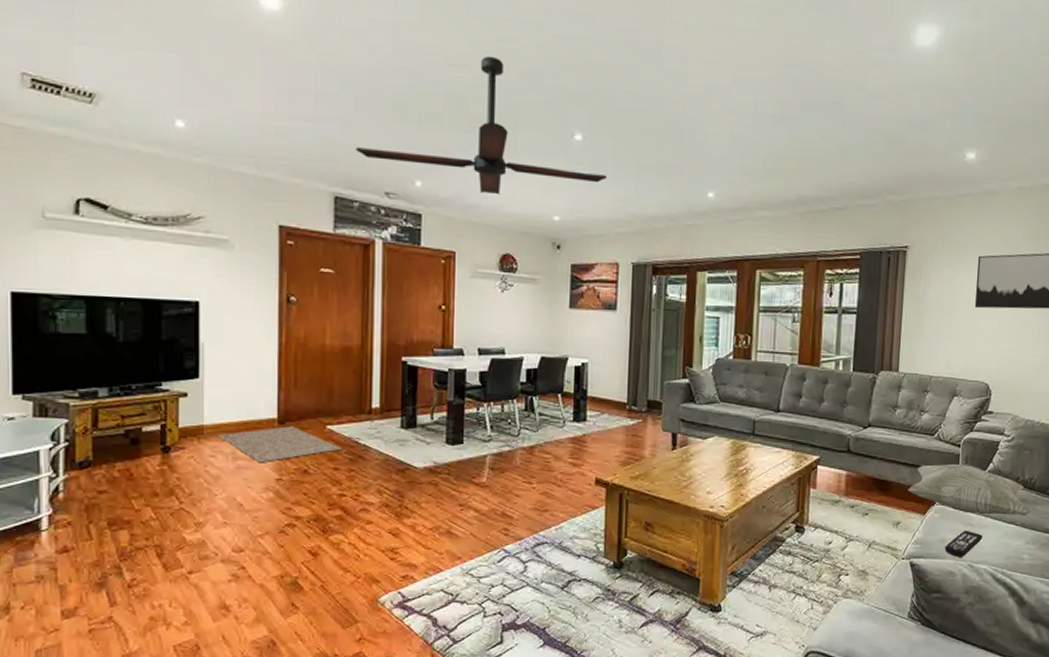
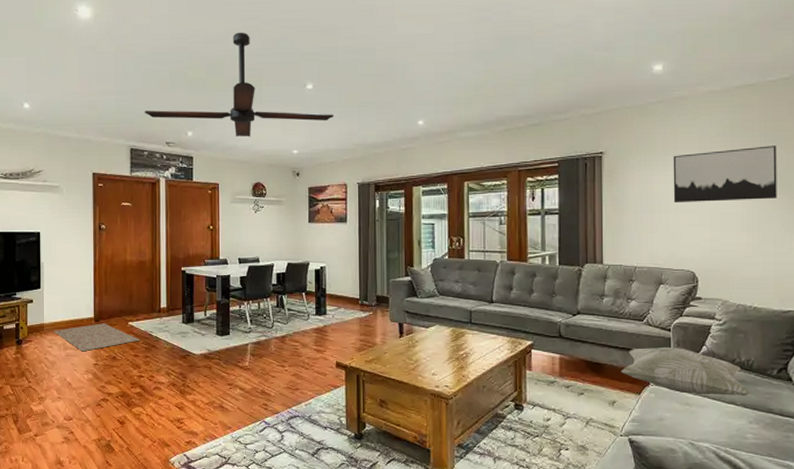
remote control: present [944,531,983,557] -> none [663,410,702,435]

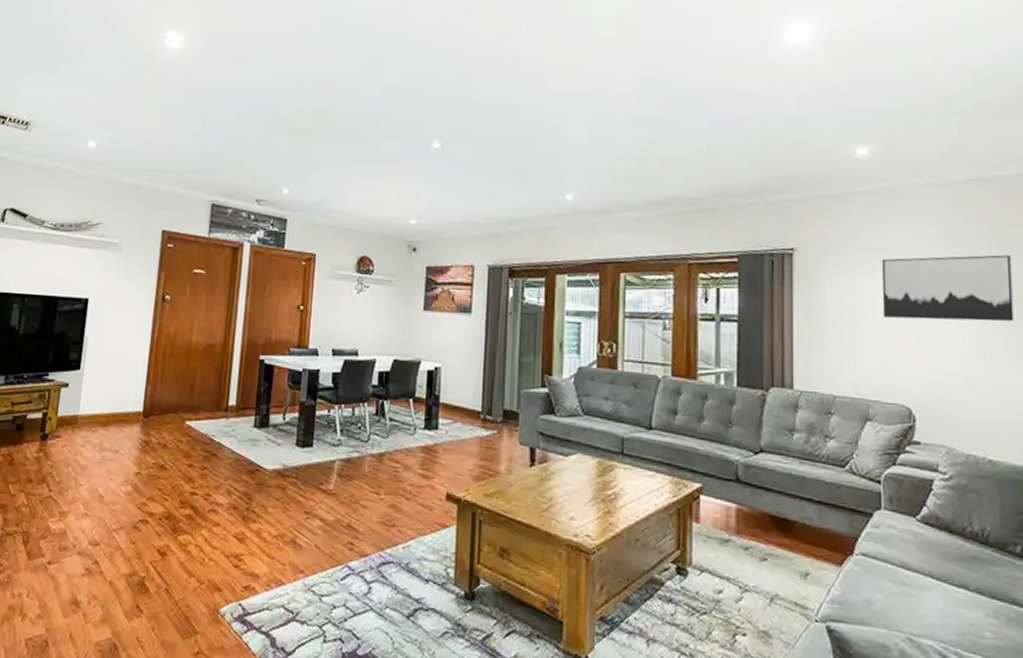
rug: present [53,323,140,352] -> none [89,420,198,456]
ceiling fan: present [145,32,335,137] -> none [234,75,464,201]
decorative pillow: present [621,348,752,397] -> none [816,503,989,580]

